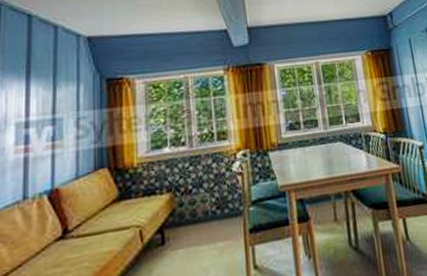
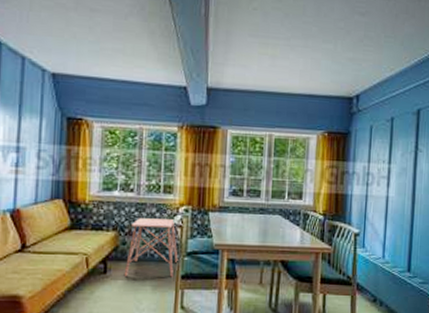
side table: none [184,167,243,244] -> present [124,218,178,277]

